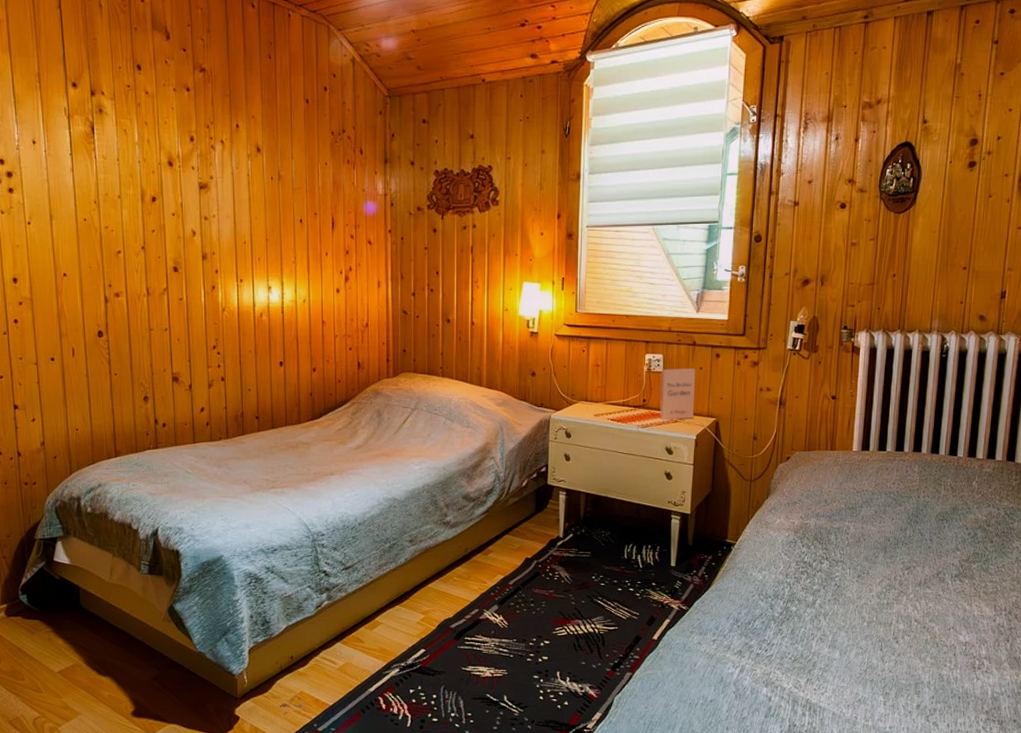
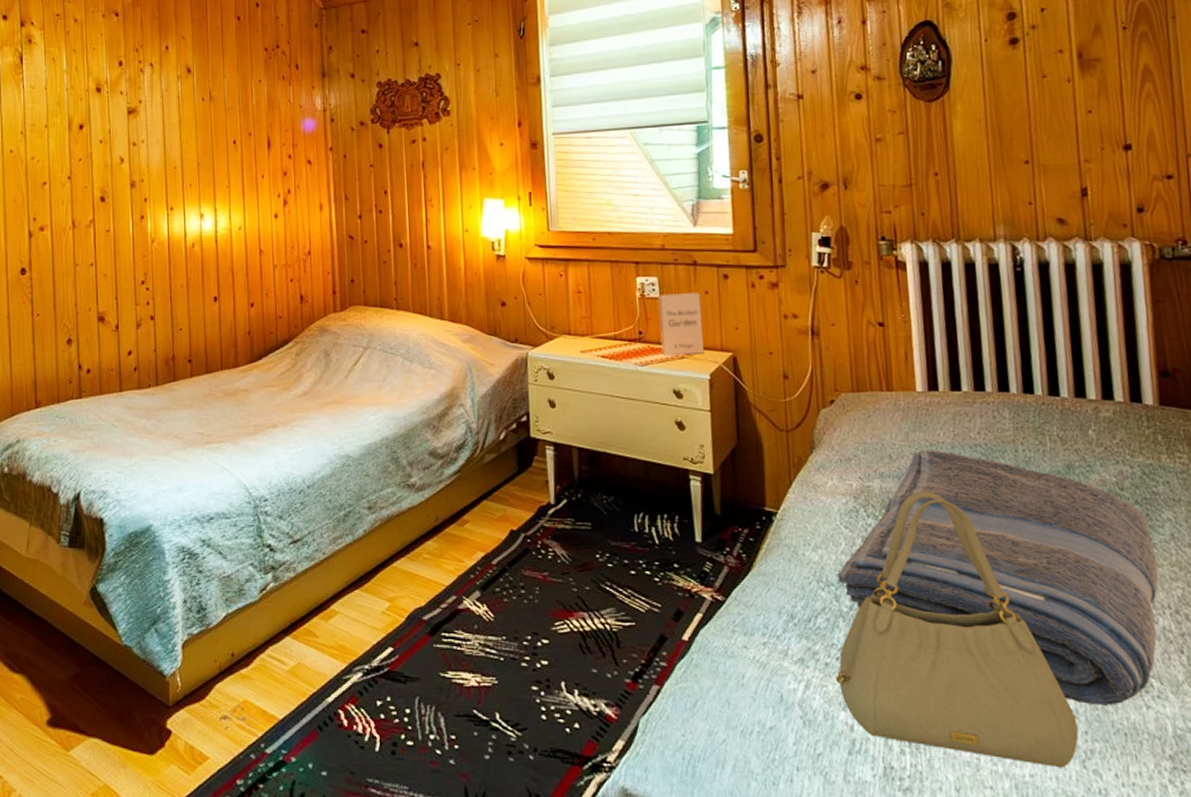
handbag: none [763,527,928,722] -> present [836,491,1079,768]
towel: none [774,495,1003,679] -> present [837,449,1158,706]

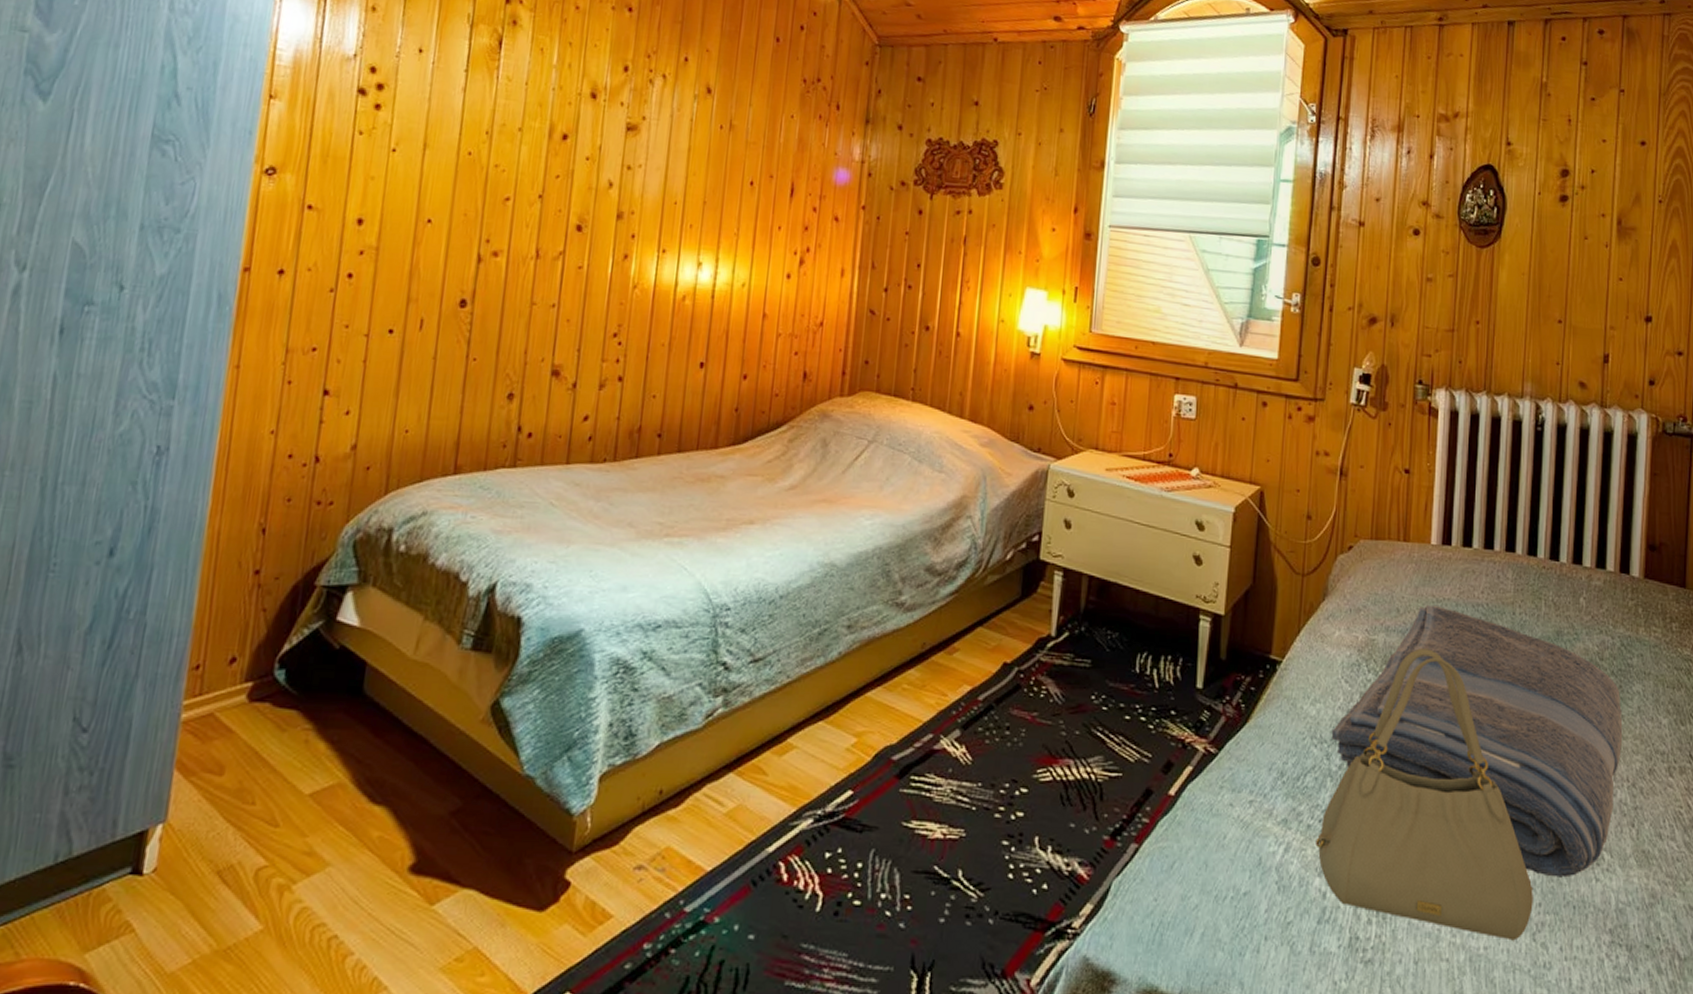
book: present [657,293,704,356] -> none [1189,415,1237,485]

